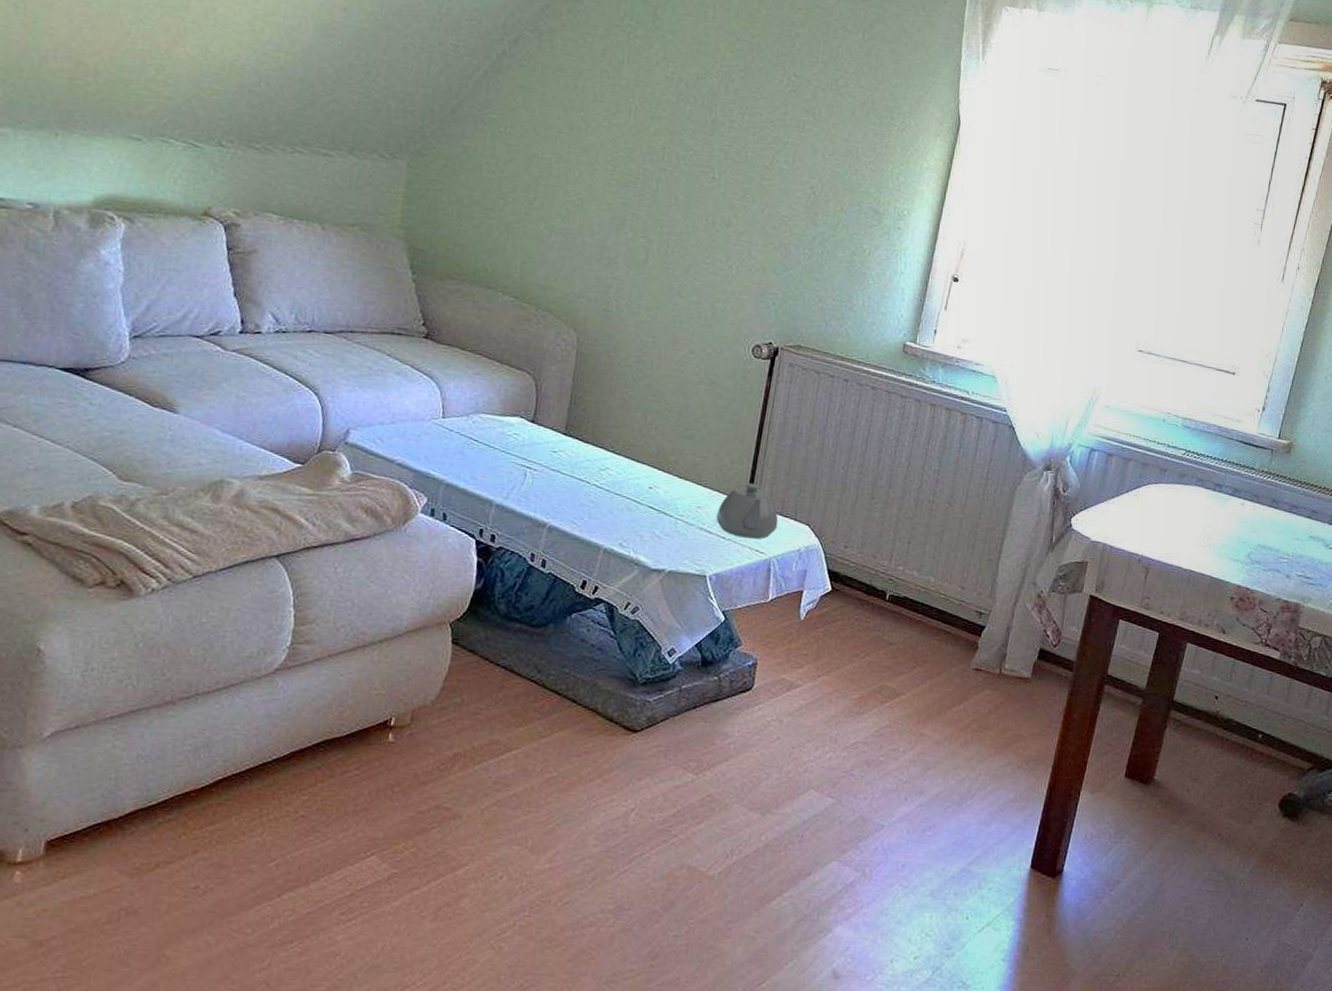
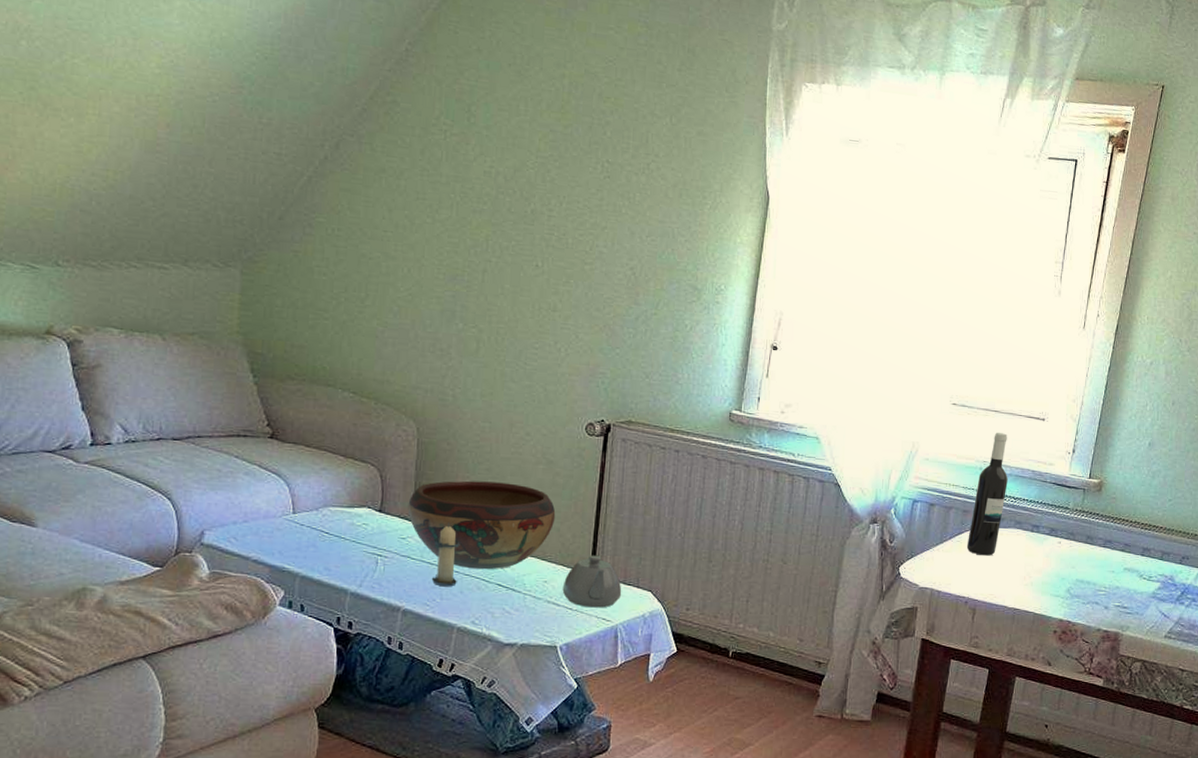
decorative bowl: none [561,395,715,491] -> present [407,480,556,570]
candle: none [580,438,615,506] -> present [431,522,462,587]
wine bottle: none [1143,384,1195,513] -> present [966,433,1008,556]

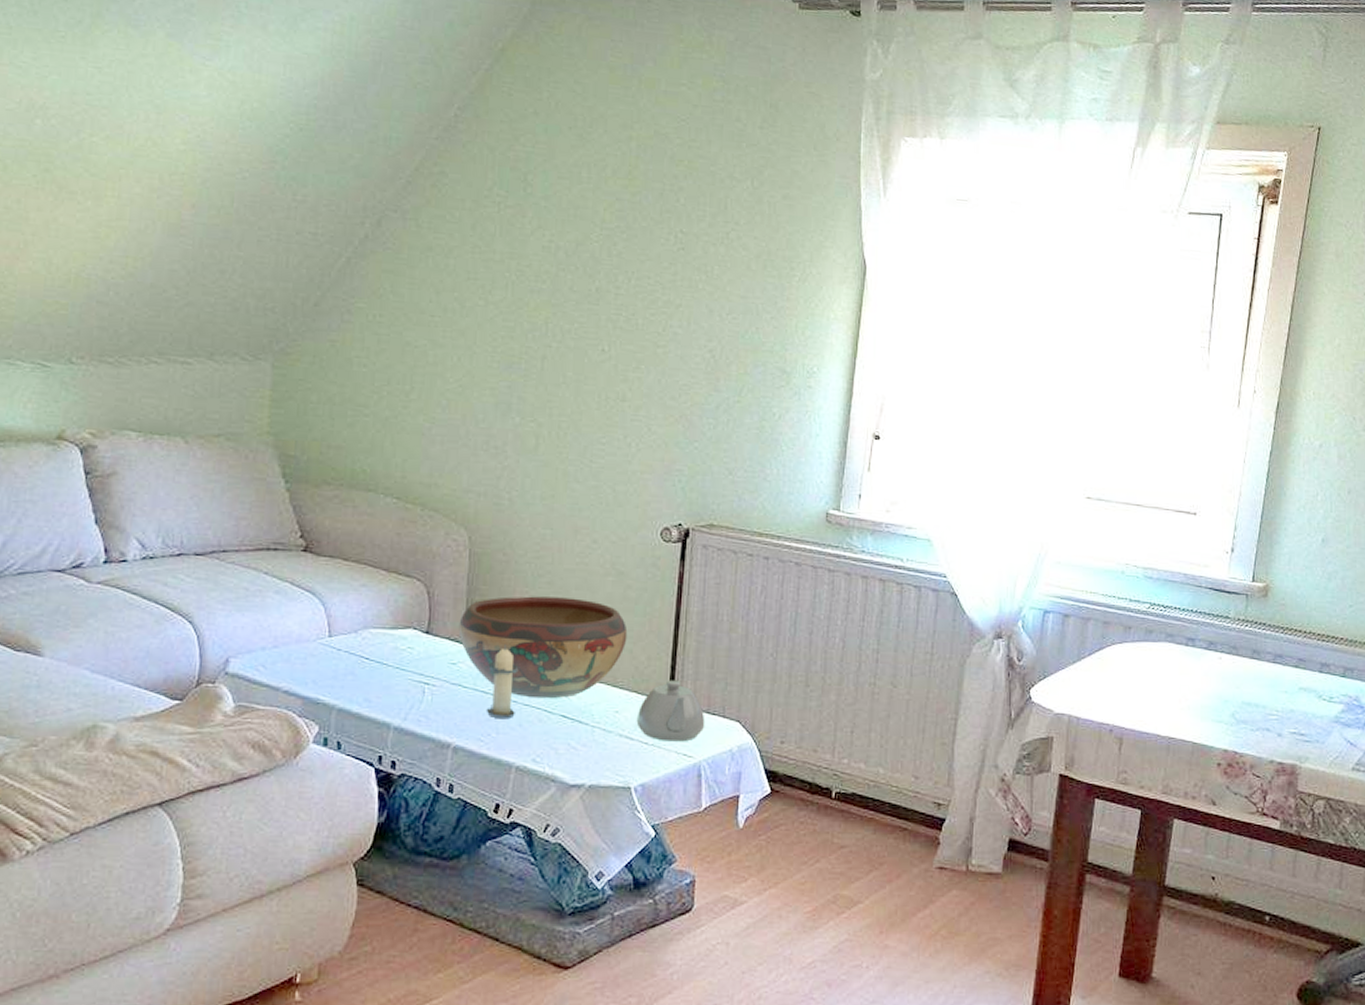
wine bottle: present [966,433,1008,556] -> none [1109,530,1155,675]

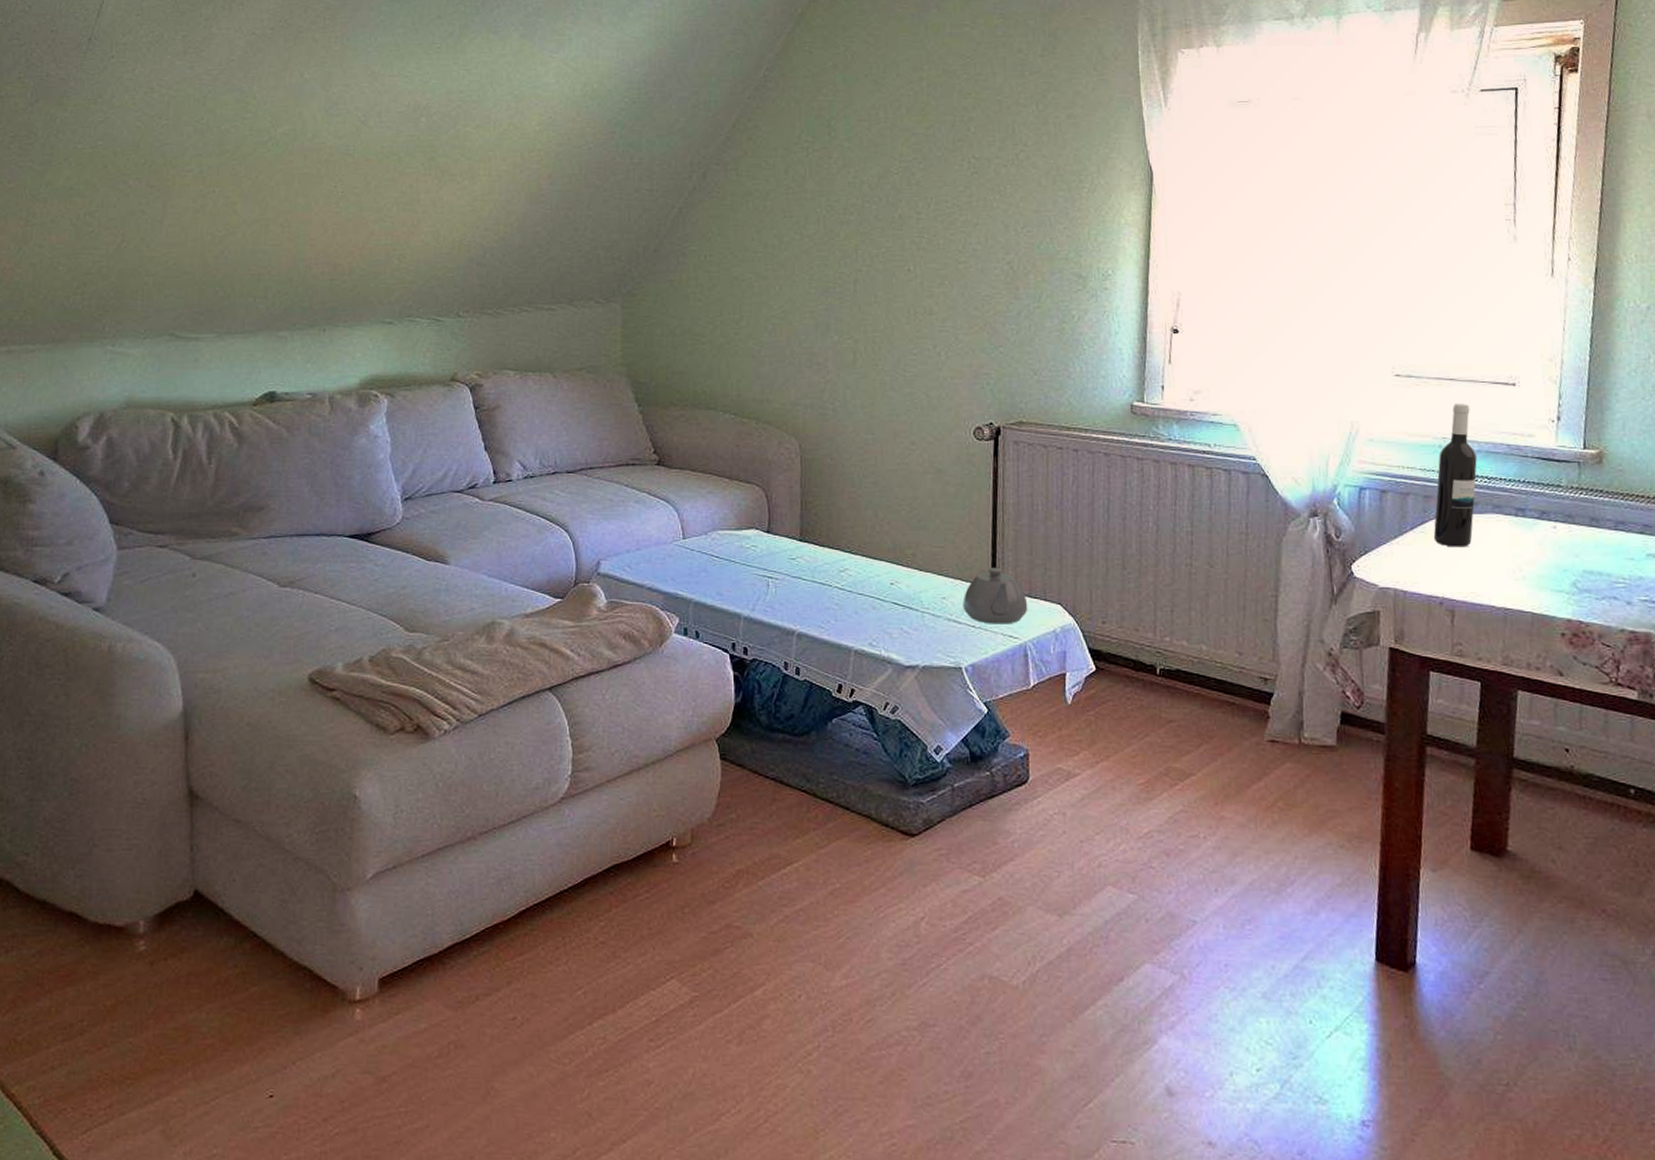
decorative bowl: present [458,596,628,699] -> none [795,495,949,588]
candle: present [486,644,520,719] -> none [823,540,853,608]
wine bottle: none [1109,530,1155,675] -> present [1433,404,1477,547]

